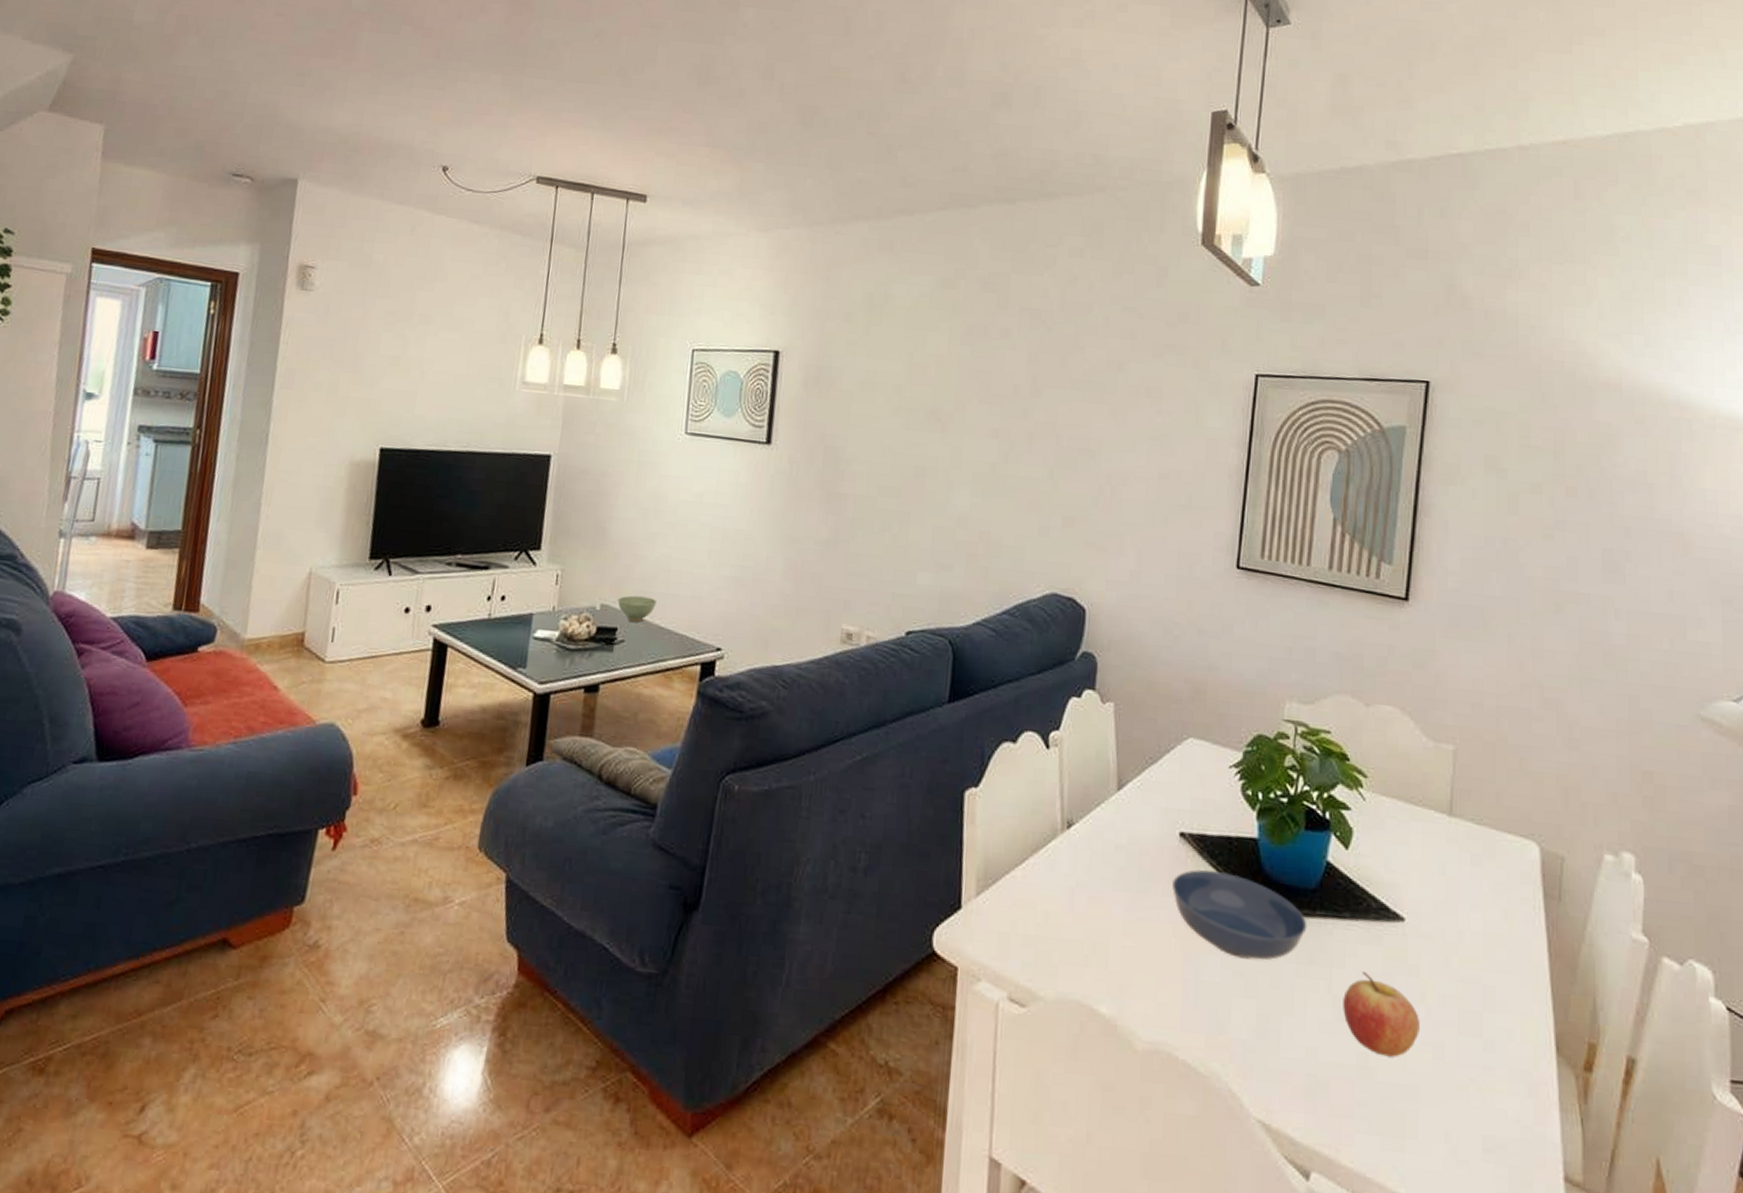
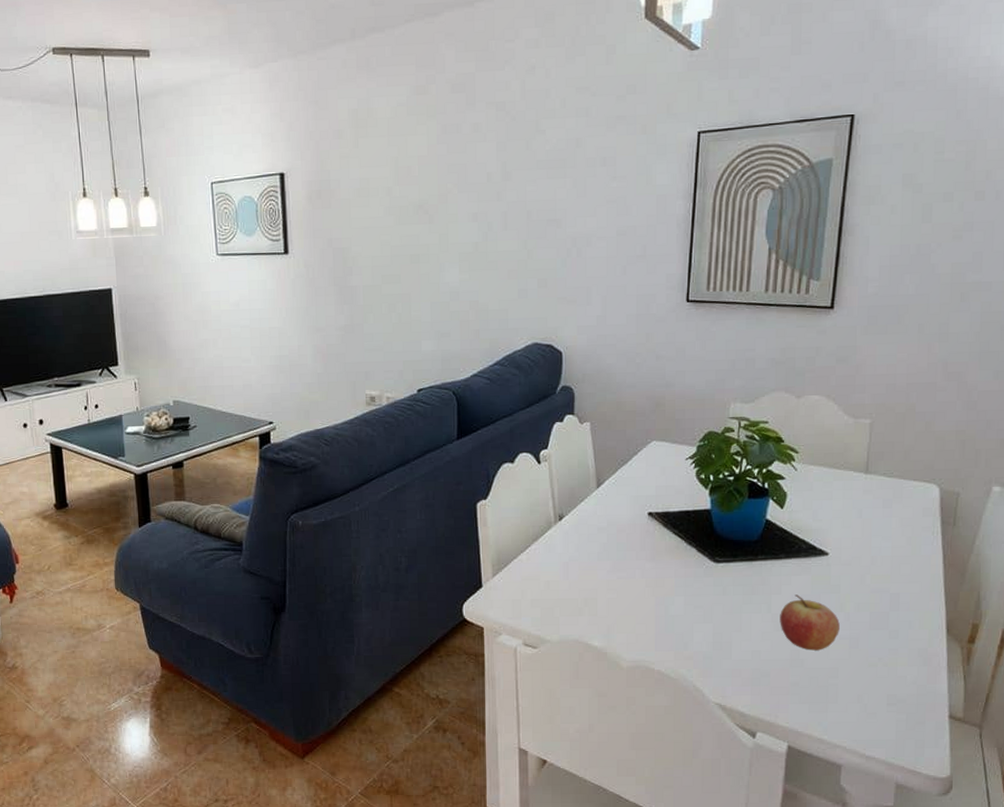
bowl: present [617,595,657,622] -> none [185,390,216,410]
bowl: present [1172,869,1307,960] -> none [644,537,751,596]

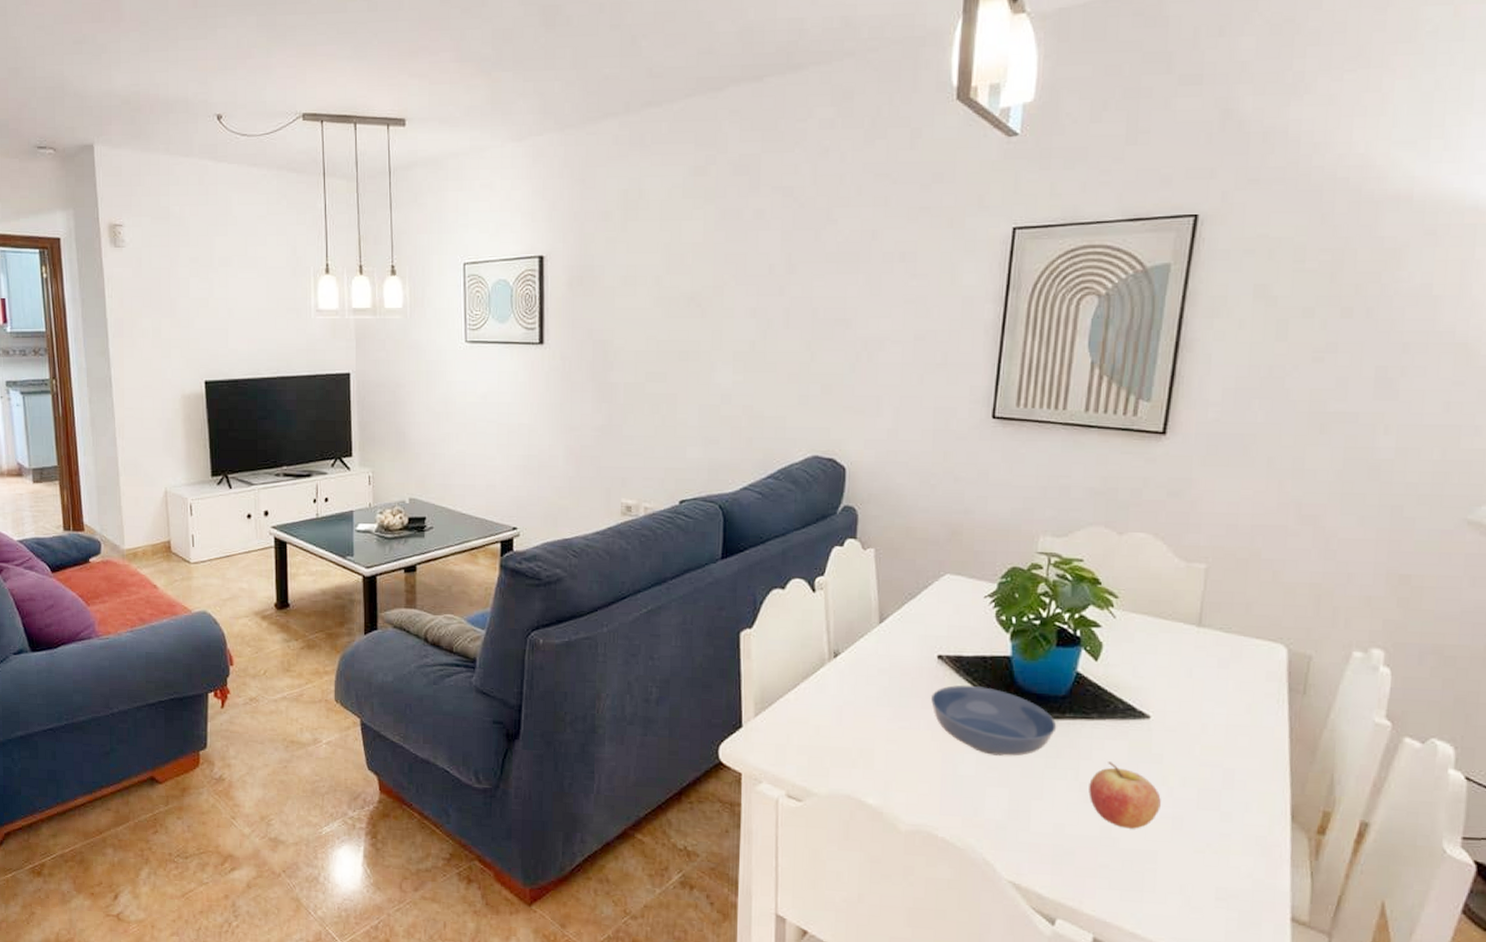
bowl: none [644,537,751,596] -> present [931,685,1057,756]

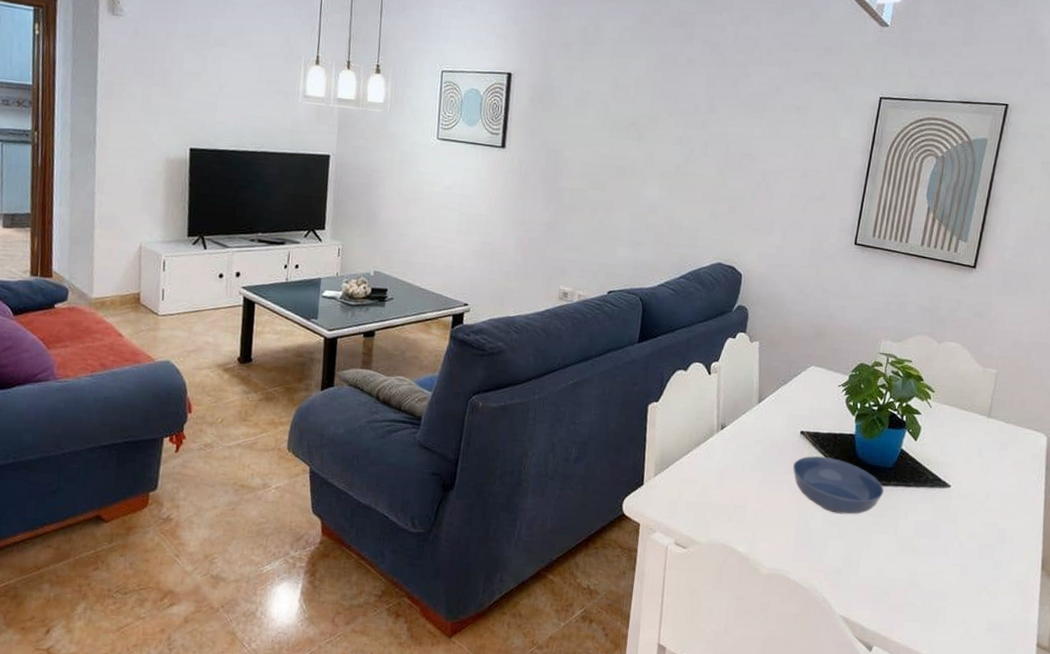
fruit: present [1088,762,1161,829] -> none [903,520,954,574]

